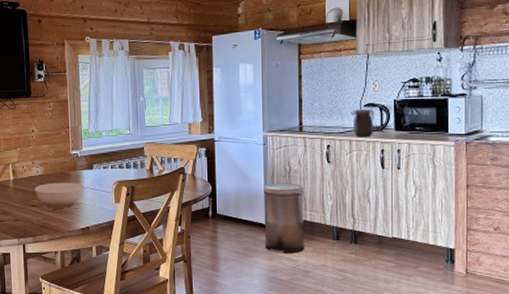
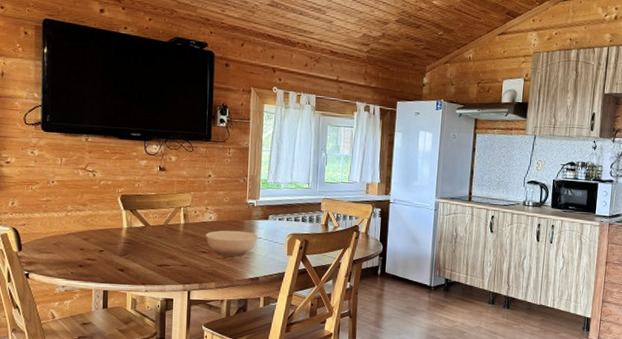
pedal bin: present [264,183,304,253] -> none [427,247,467,315]
jar: present [351,108,374,138] -> none [515,184,536,212]

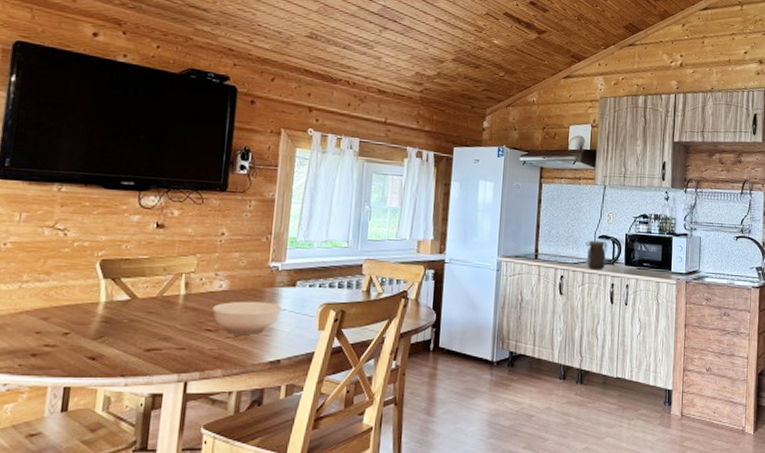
jar: none [515,184,536,212] -> present [586,239,607,270]

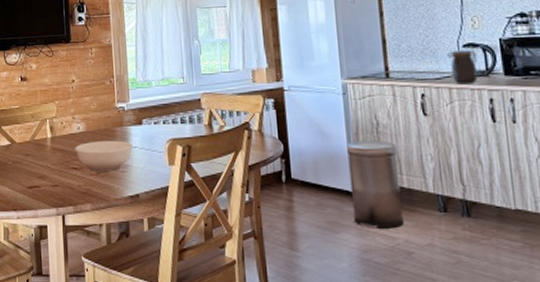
pedal bin: none [488,314,534,394] -> present [347,140,403,229]

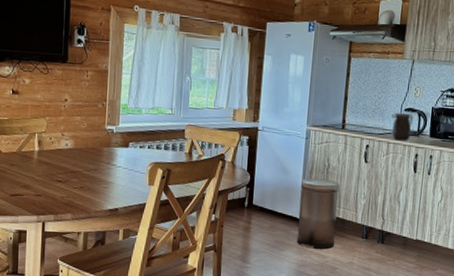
bowl: present [75,140,133,171] -> none [61,158,117,187]

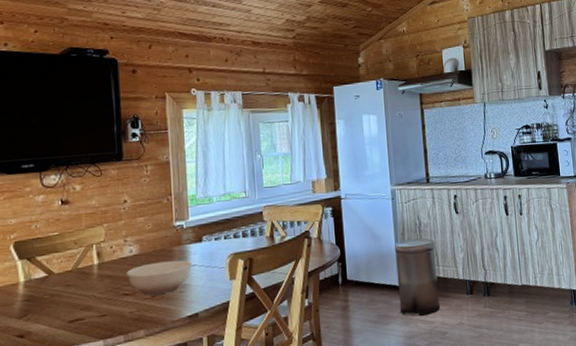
bowl: none [61,158,117,187] -> present [126,260,192,296]
jar: present [392,112,413,141] -> none [474,156,496,186]

